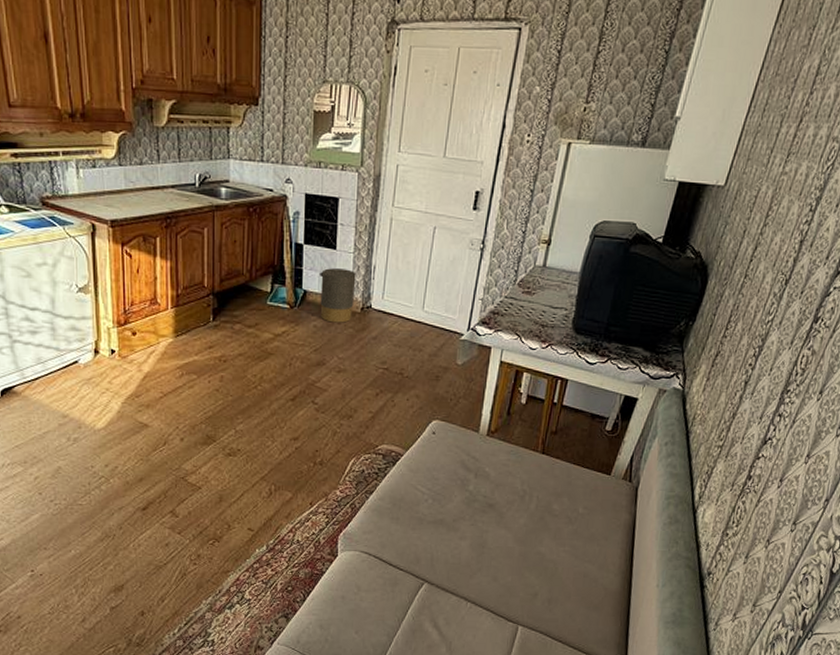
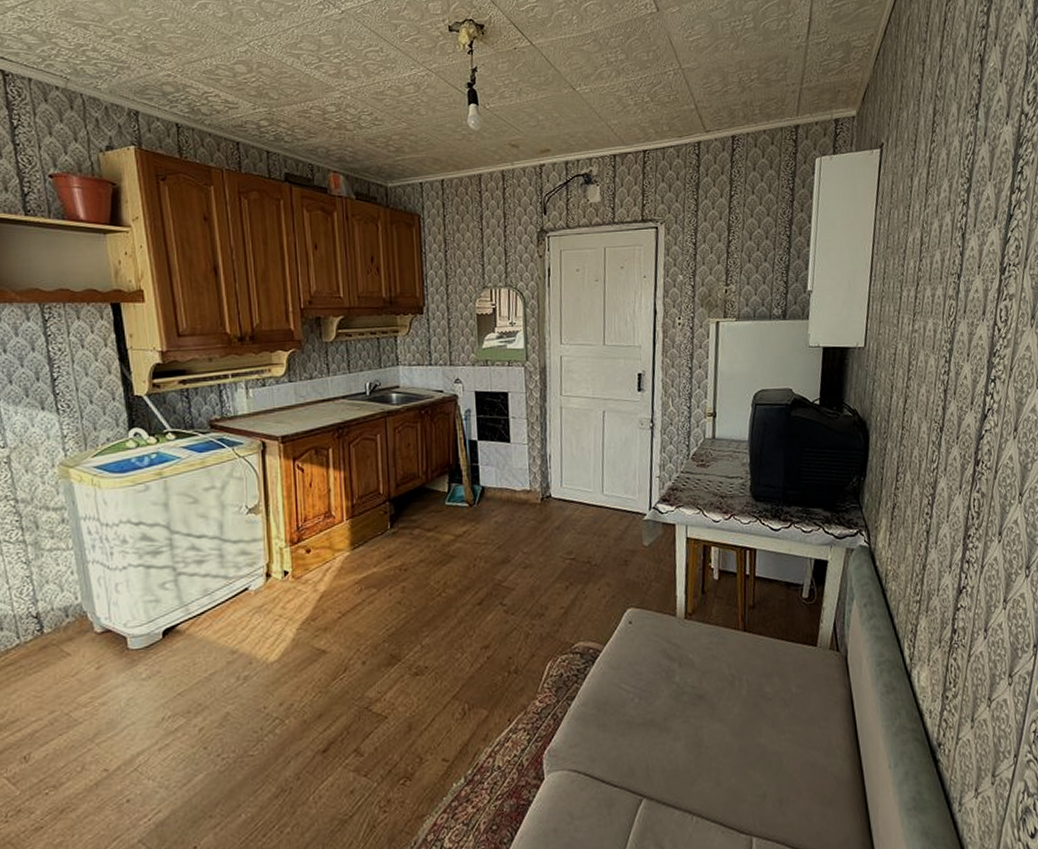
trash can: present [318,268,356,323] -> none [495,460,534,517]

